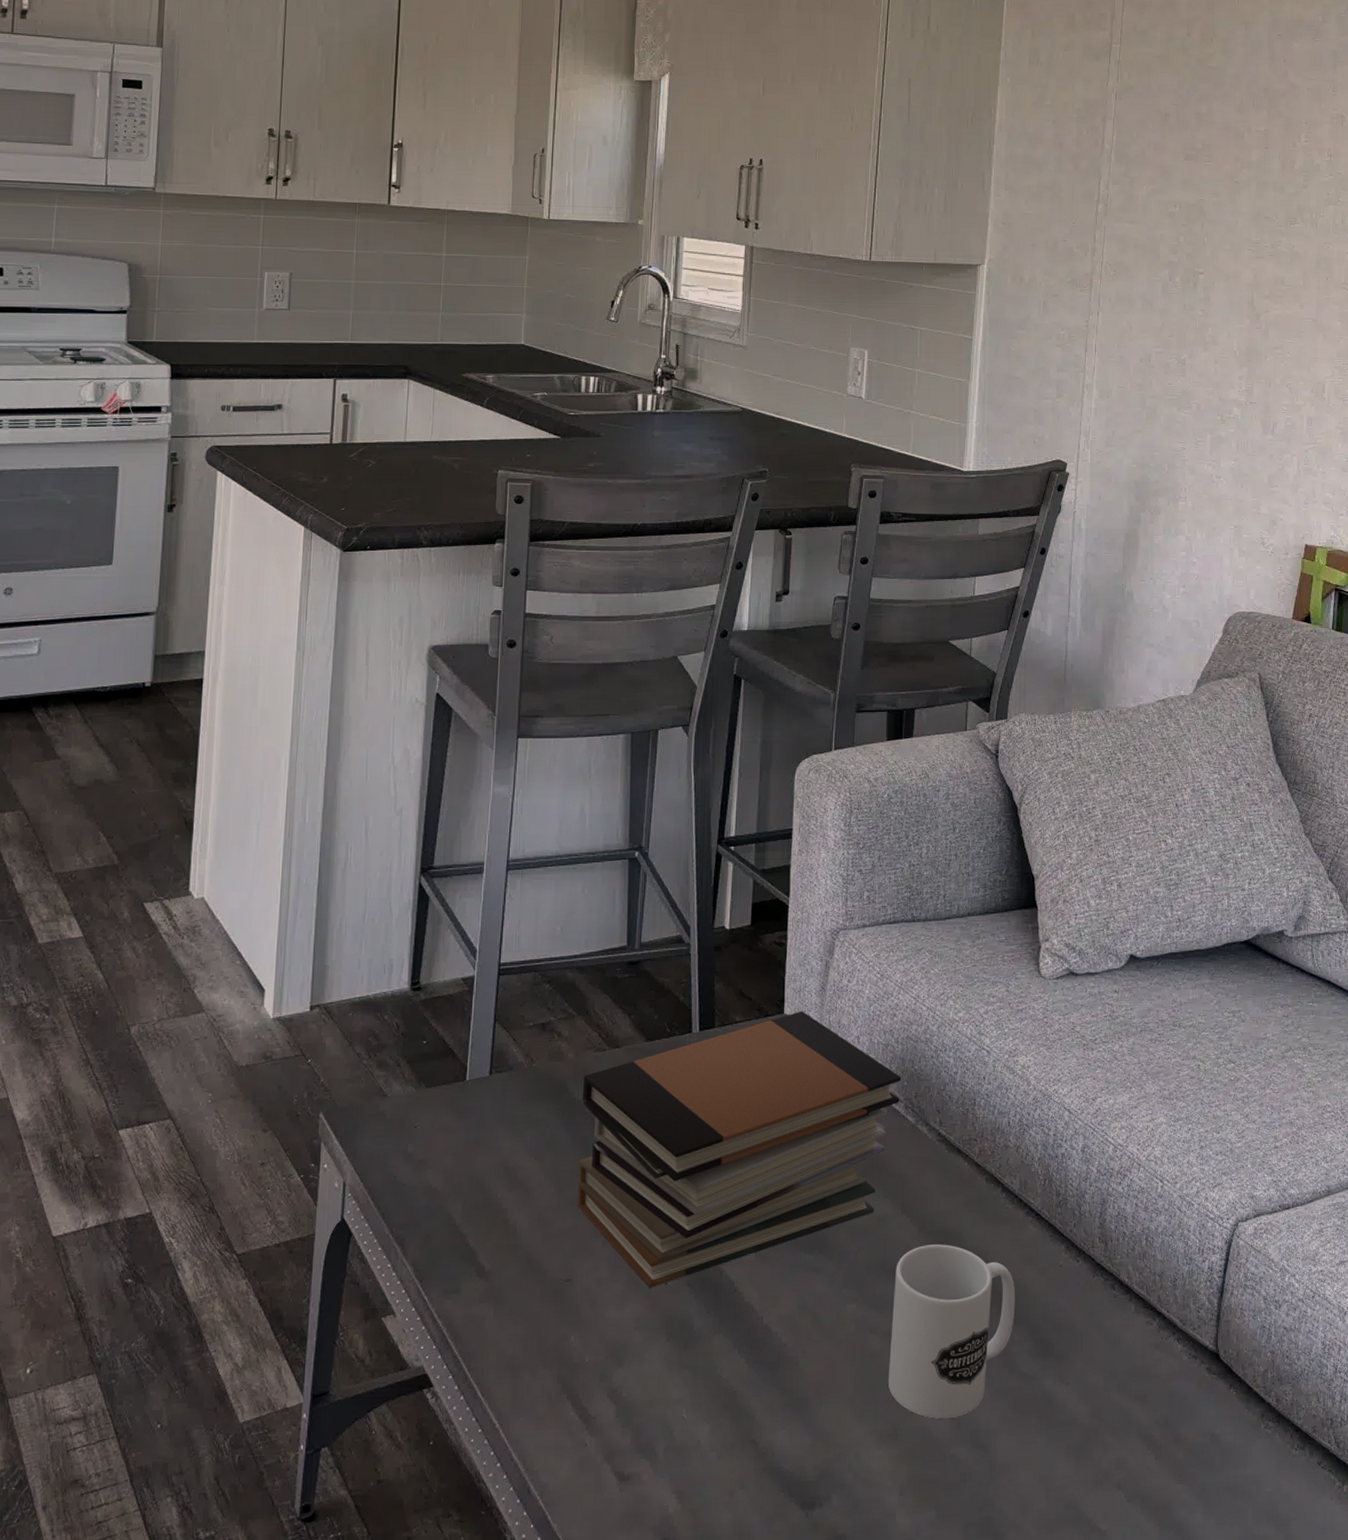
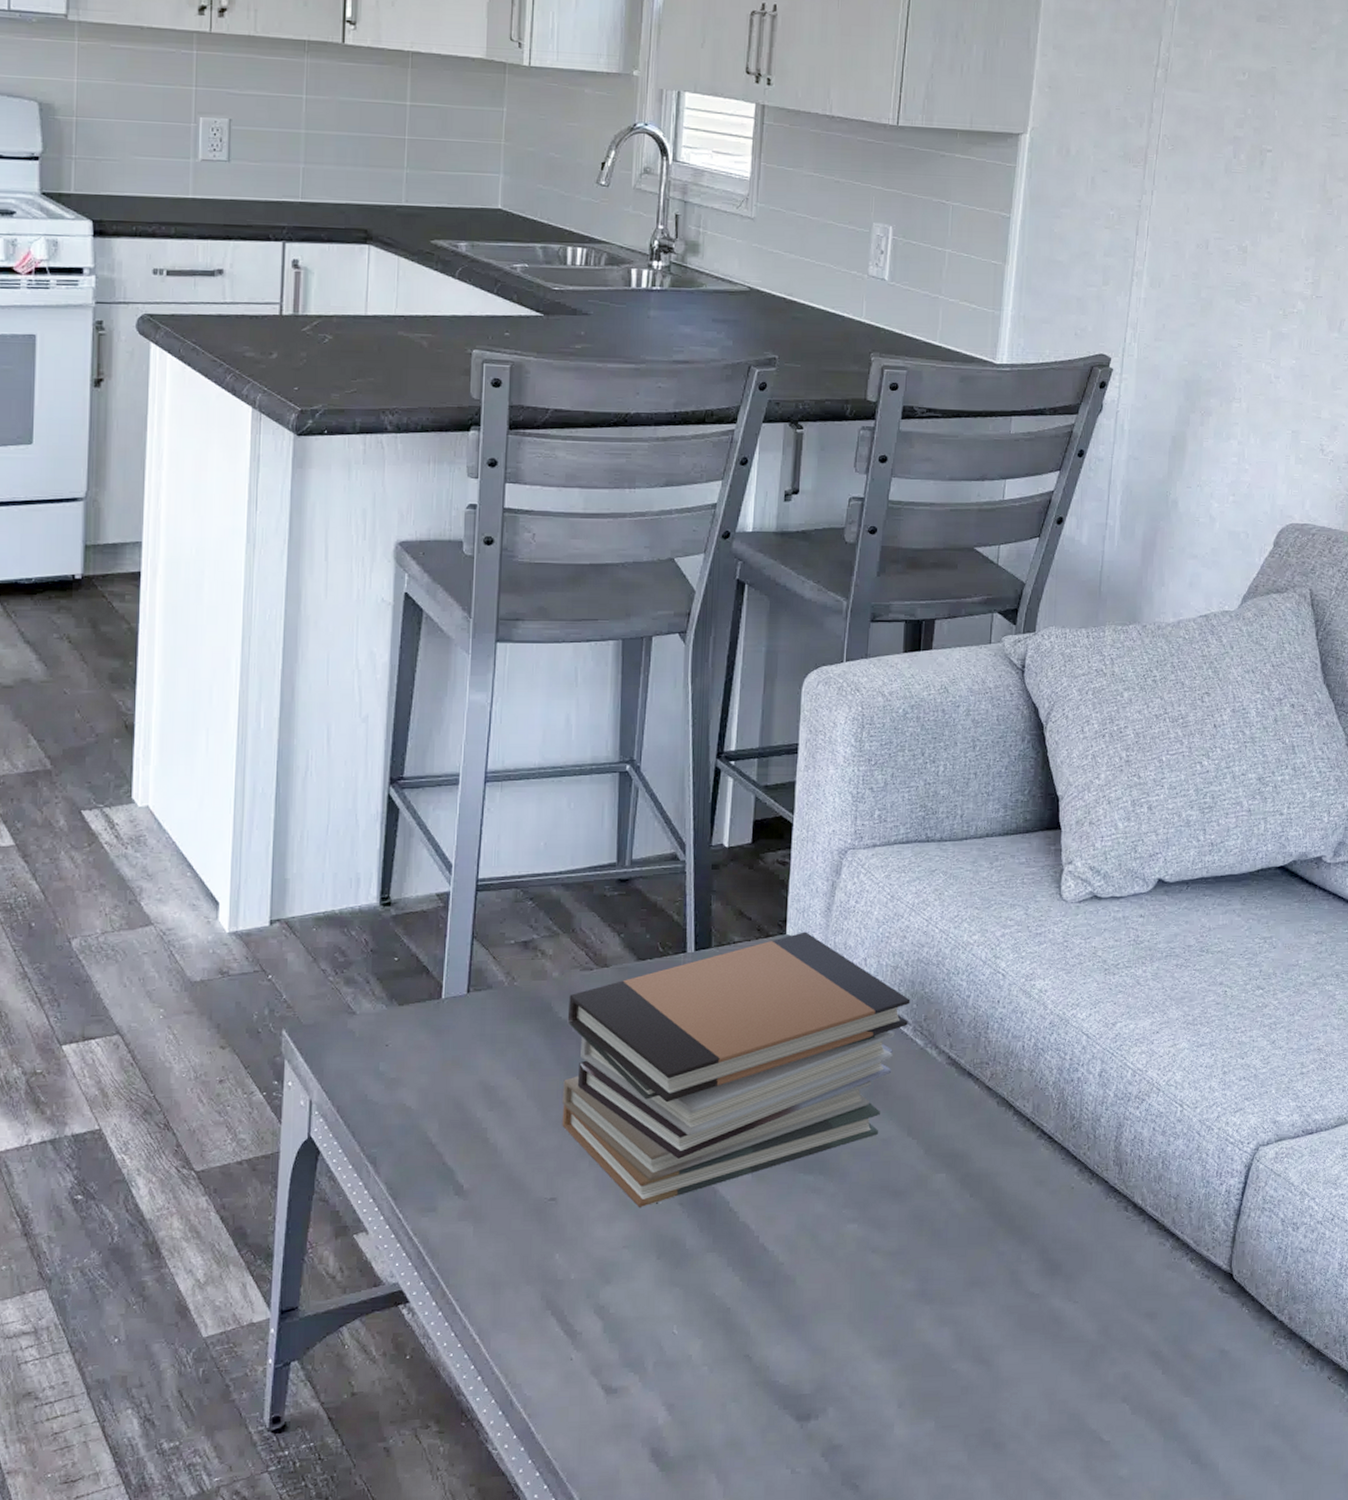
mug: present [887,1244,1016,1419] -> none [888,1166,1025,1335]

